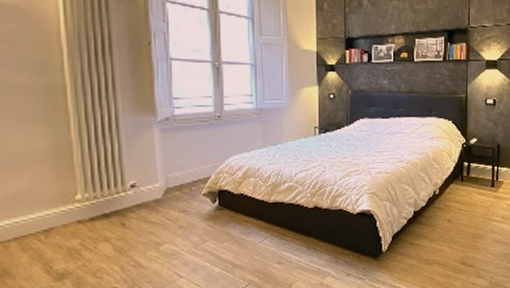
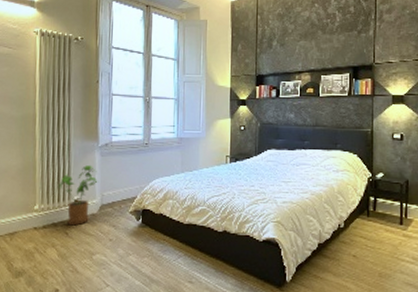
house plant: none [106,144,160,215] -> present [58,165,98,226]

